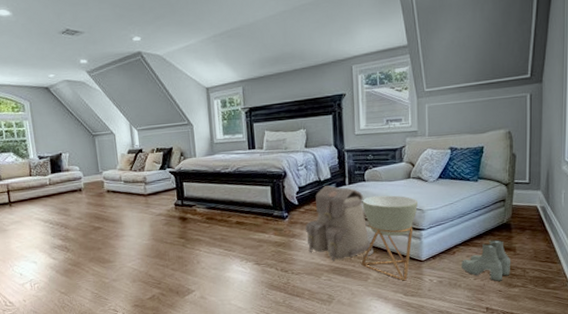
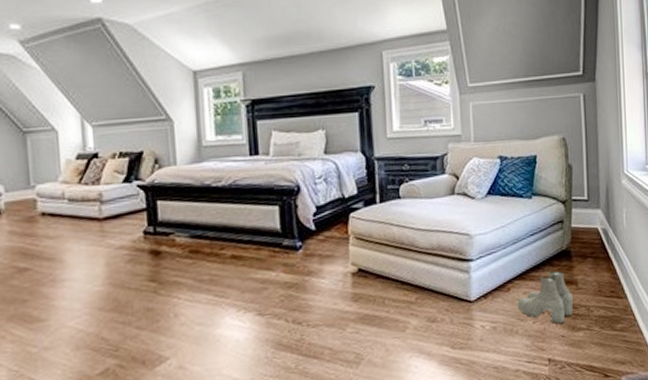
backpack: present [305,185,373,262] -> none [324,204,412,307]
planter: present [361,195,418,281] -> none [397,216,464,330]

